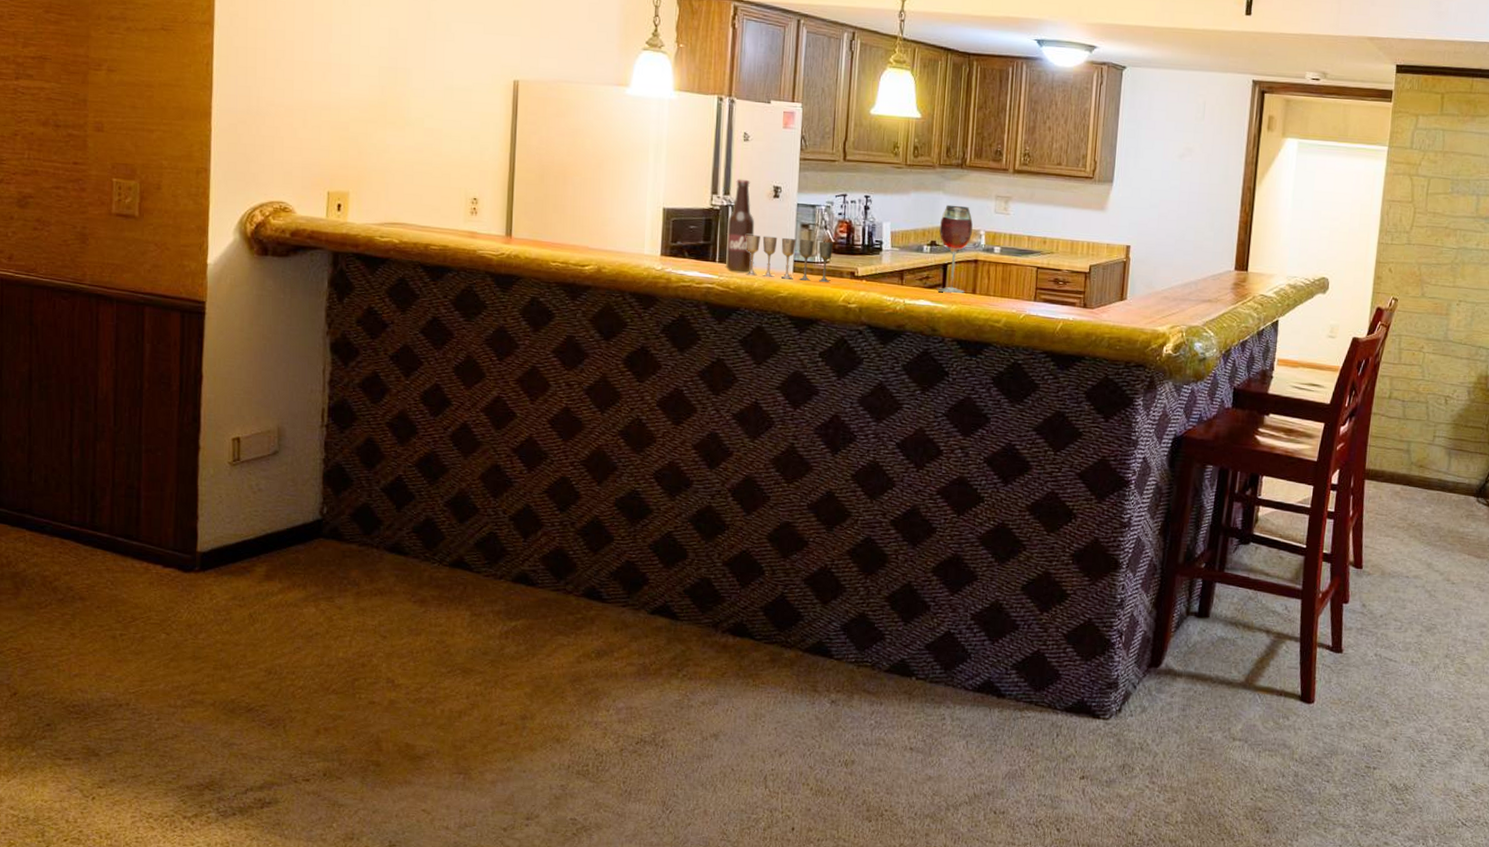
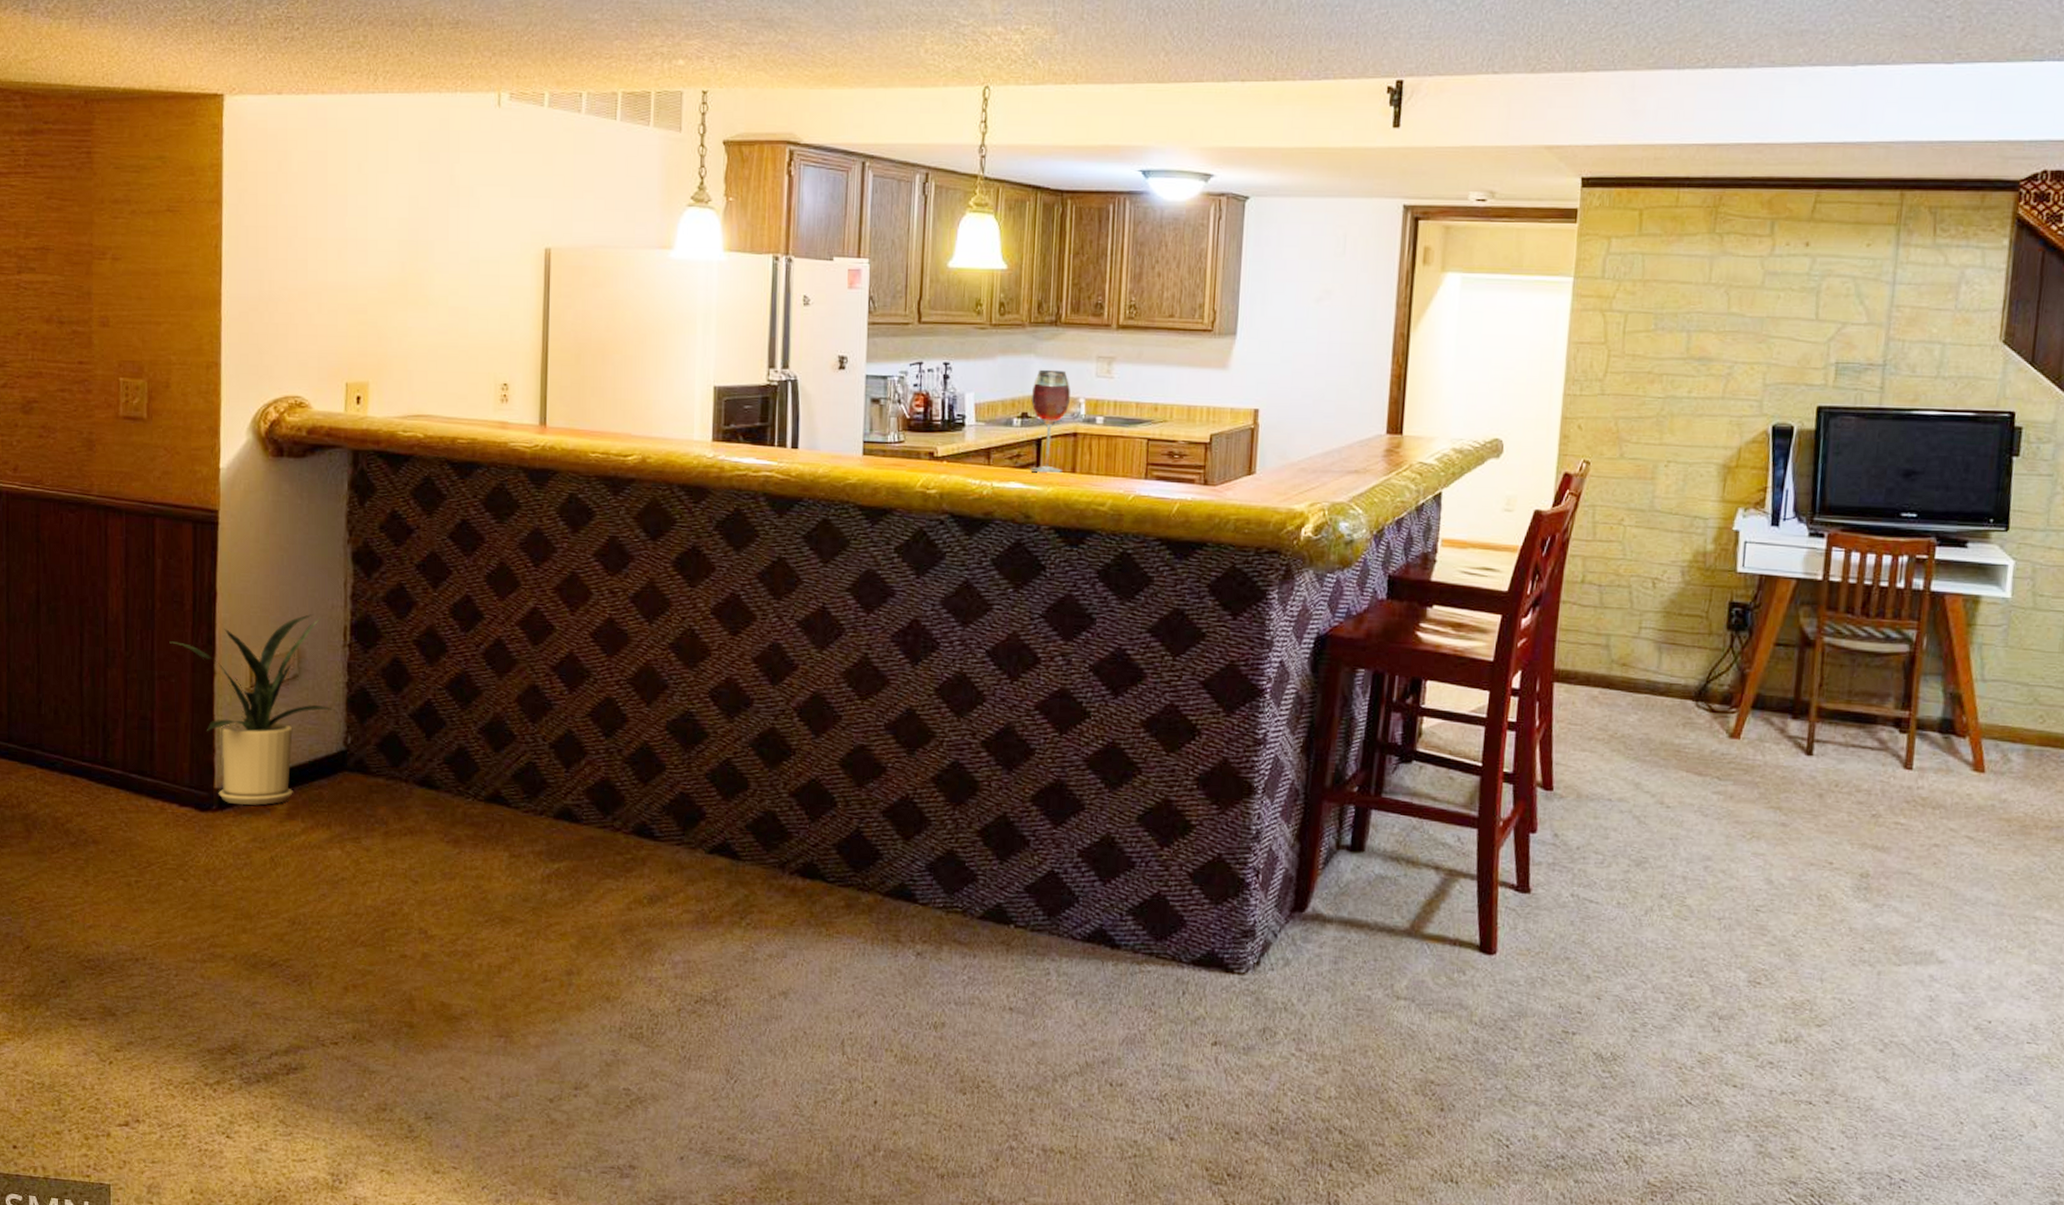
house plant: none [156,397,313,568] -> present [169,614,336,806]
beer bottle: present [726,179,755,274] -> none [786,349,818,459]
wine glass: present [745,234,834,283] -> none [808,413,909,466]

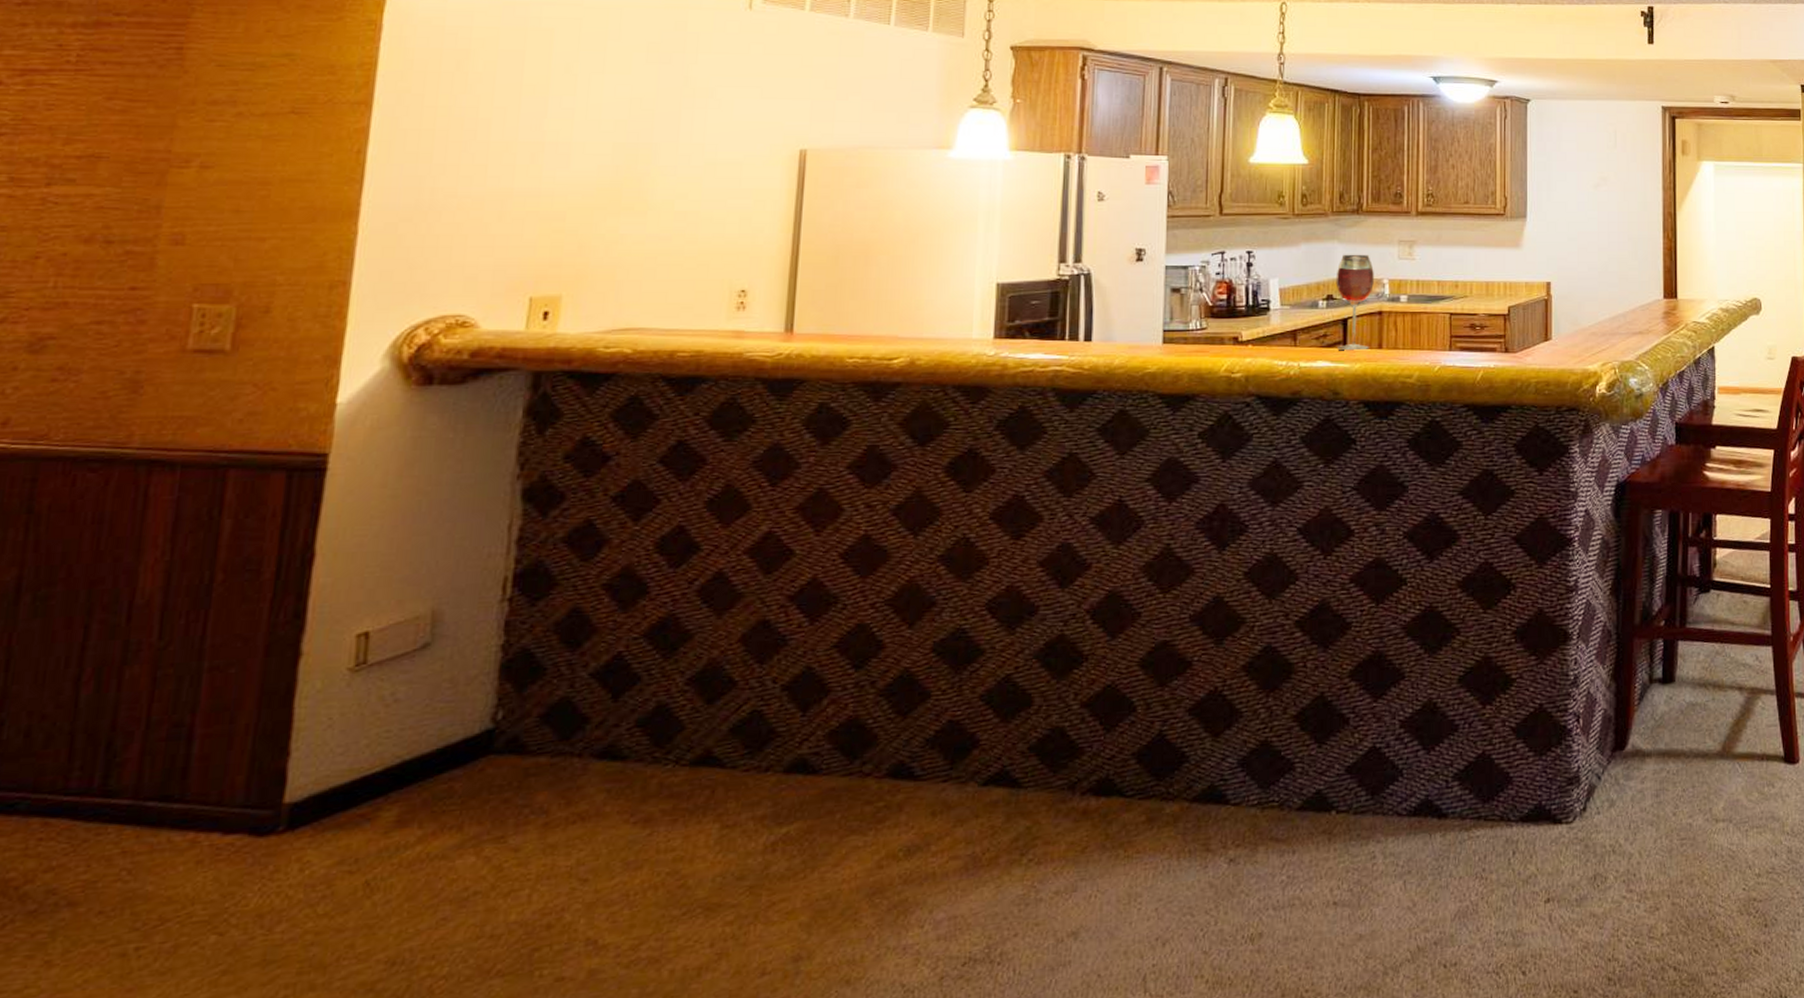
house plant: present [169,614,336,806] -> none [232,567,484,821]

